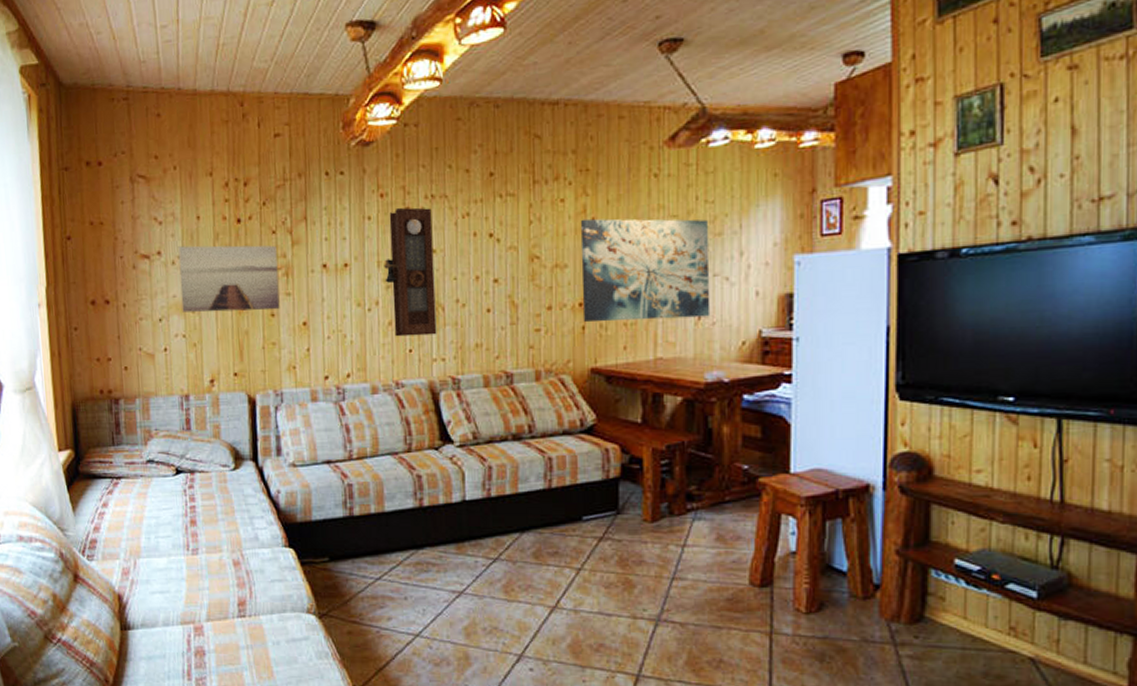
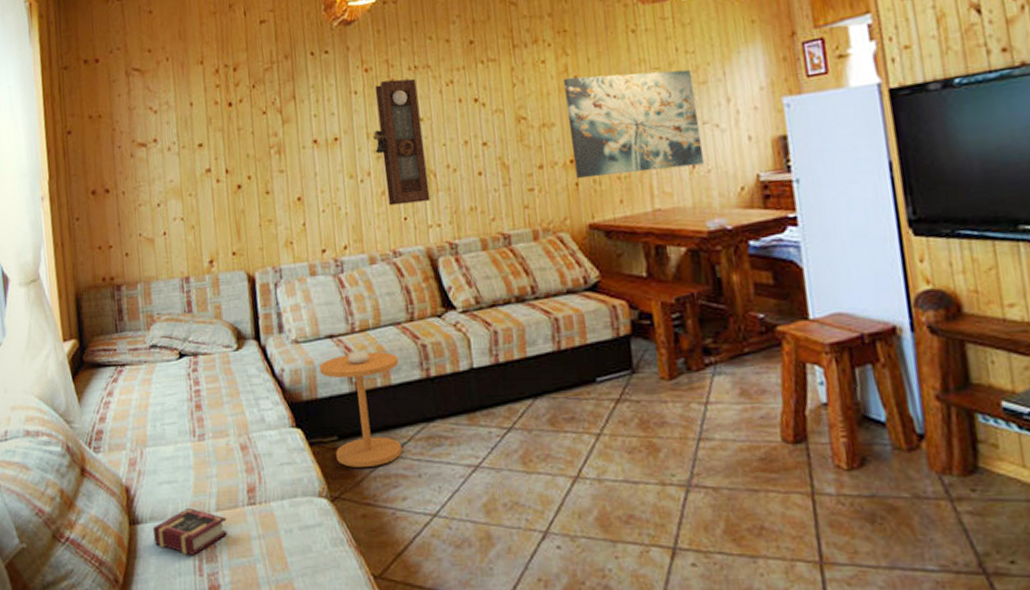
book: none [143,618,218,662] -> present [152,508,228,556]
wall art: present [178,245,280,312] -> none [173,125,274,196]
side table: none [315,479,393,588] -> present [319,351,402,467]

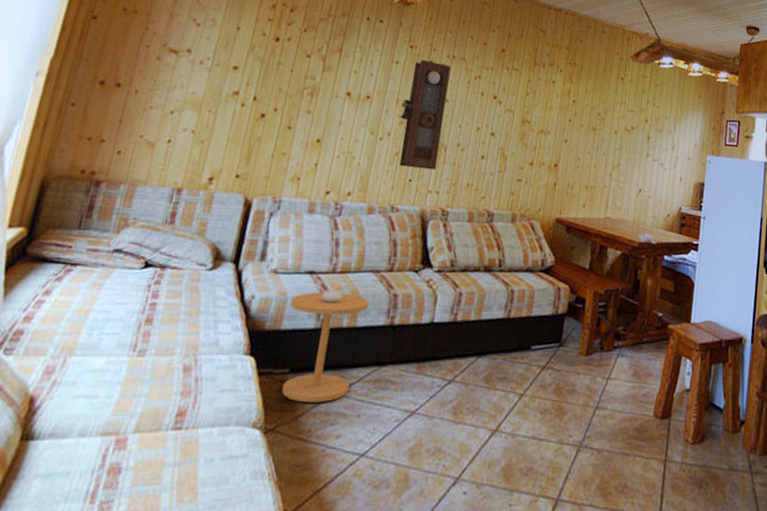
book: present [152,508,228,556] -> none [45,427,144,481]
wall art: present [562,69,705,179] -> none [555,99,654,191]

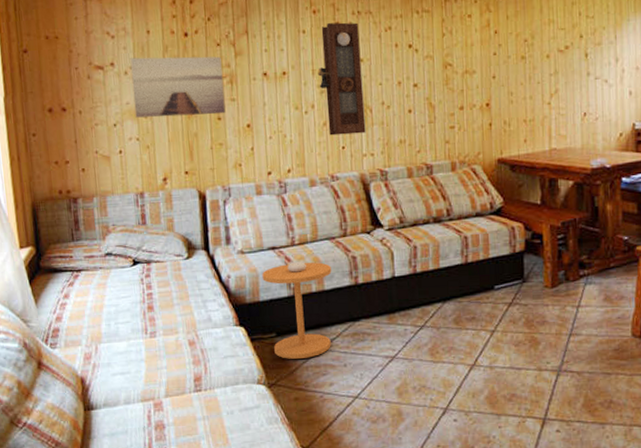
wall art: none [198,49,308,124] -> present [130,56,226,118]

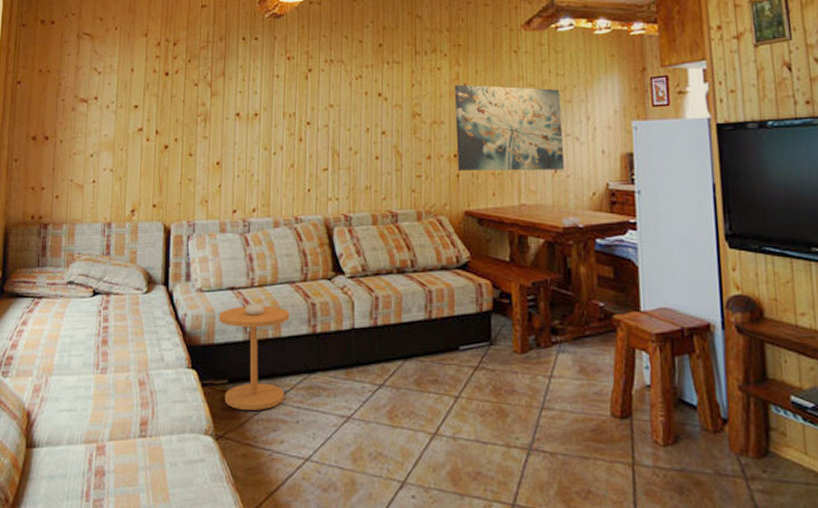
wall art: present [130,56,226,118] -> none [112,93,197,151]
pendulum clock: present [318,22,366,136] -> none [289,68,332,178]
wall art: none [485,31,594,120] -> present [454,84,565,172]

